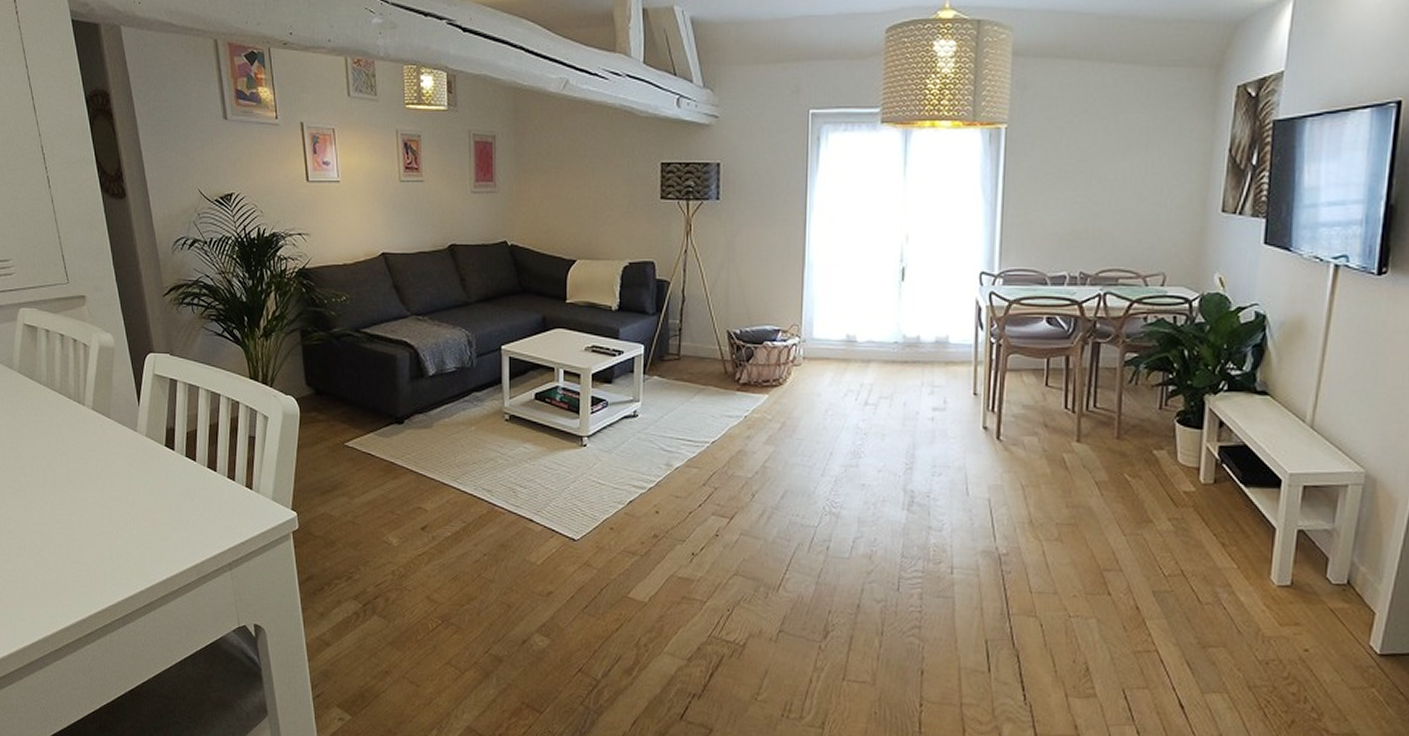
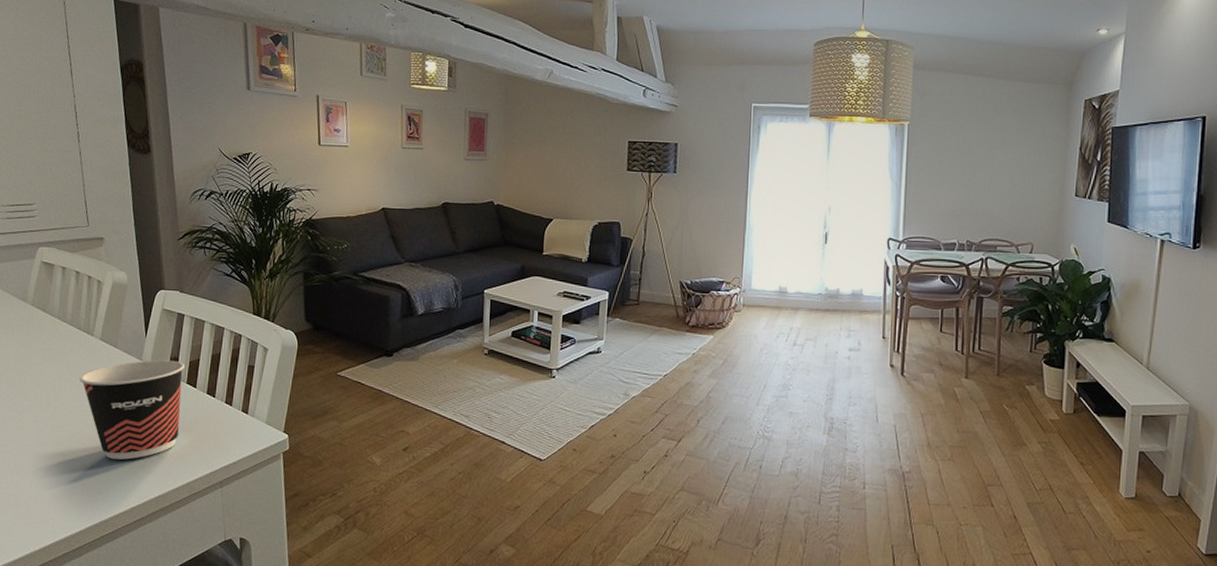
cup: none [75,430,182,540] -> present [79,359,184,460]

